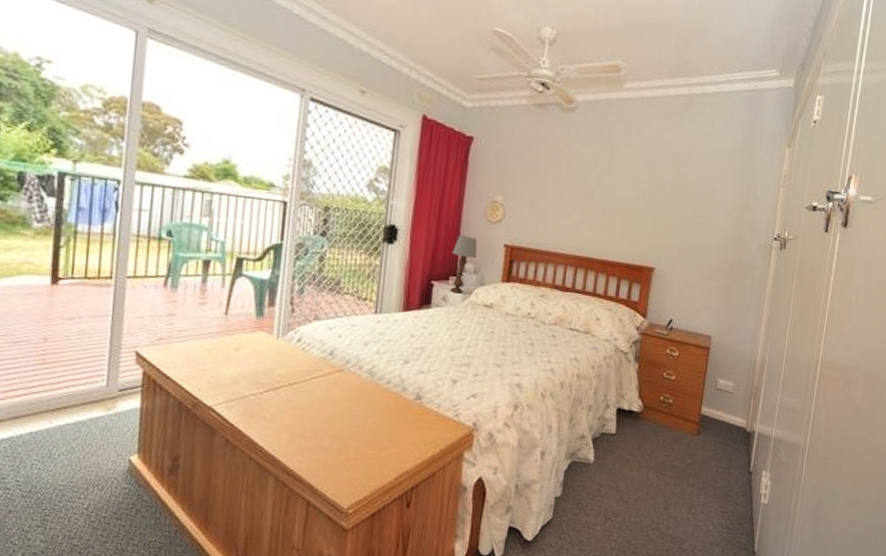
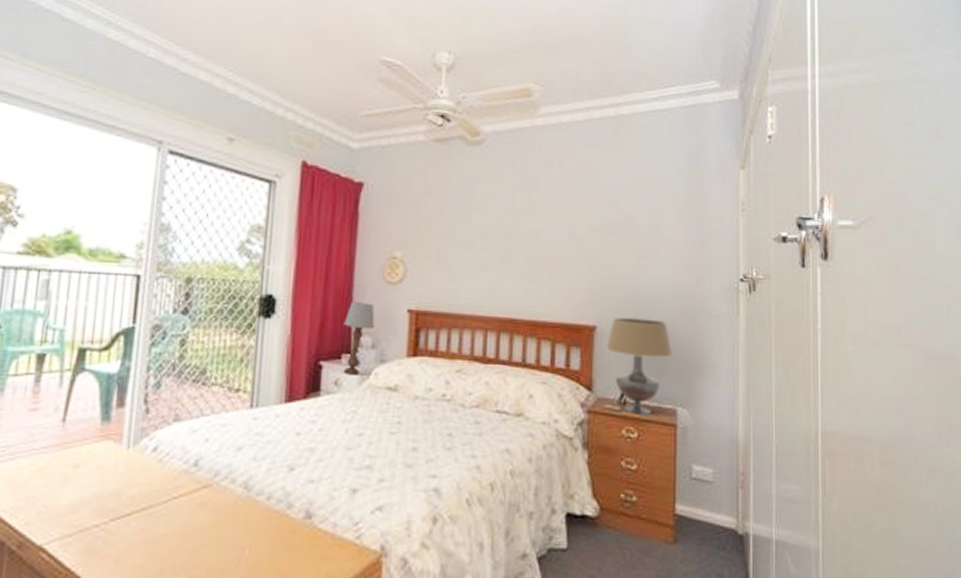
table lamp: none [660,262,713,340] -> present [606,317,673,416]

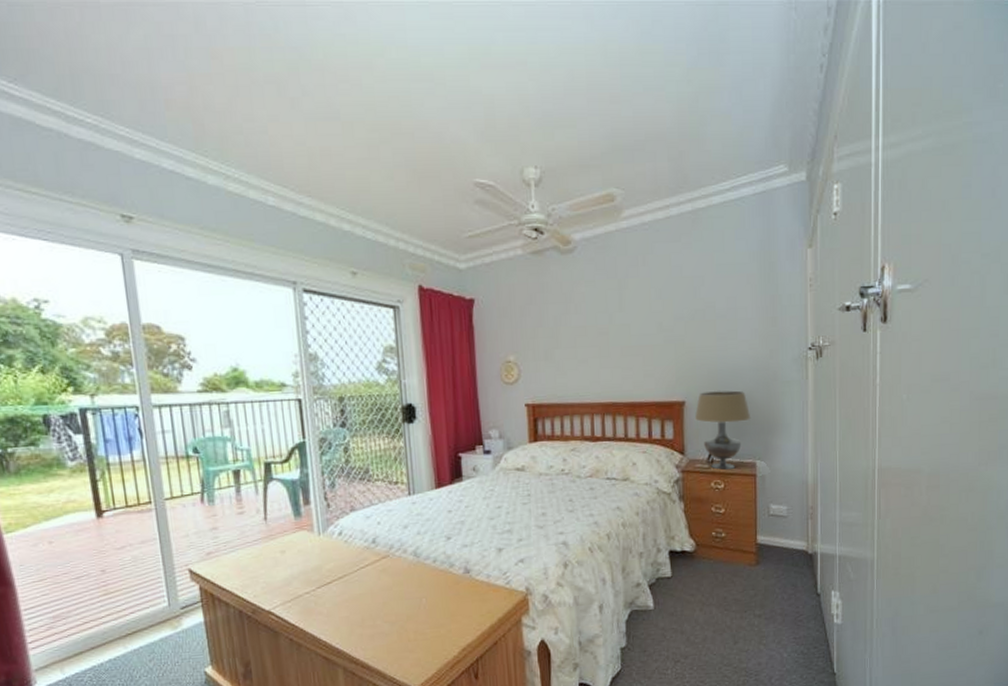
table lamp: present [344,302,375,375] -> none [474,402,499,462]

